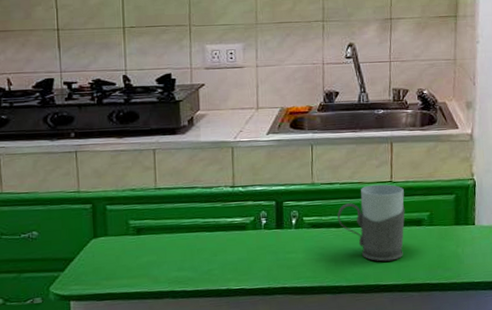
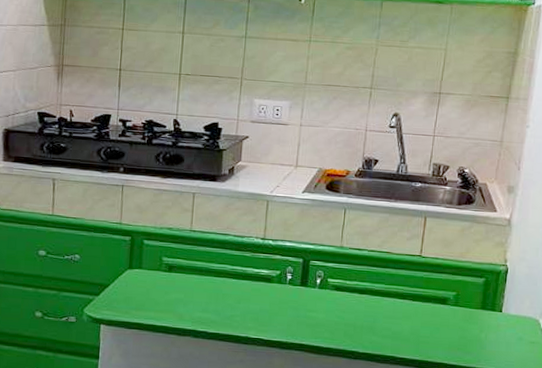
mug: present [337,184,405,262] -> none [362,256,432,335]

